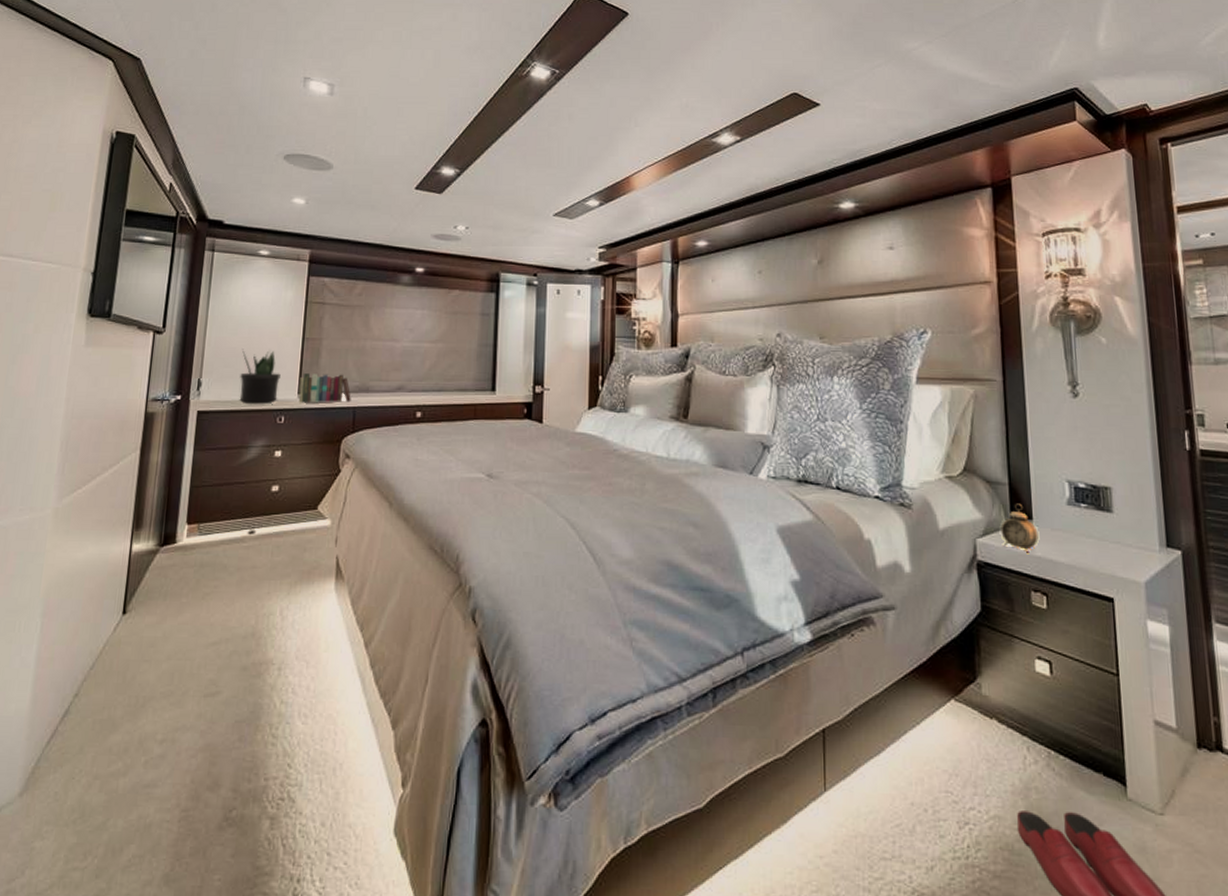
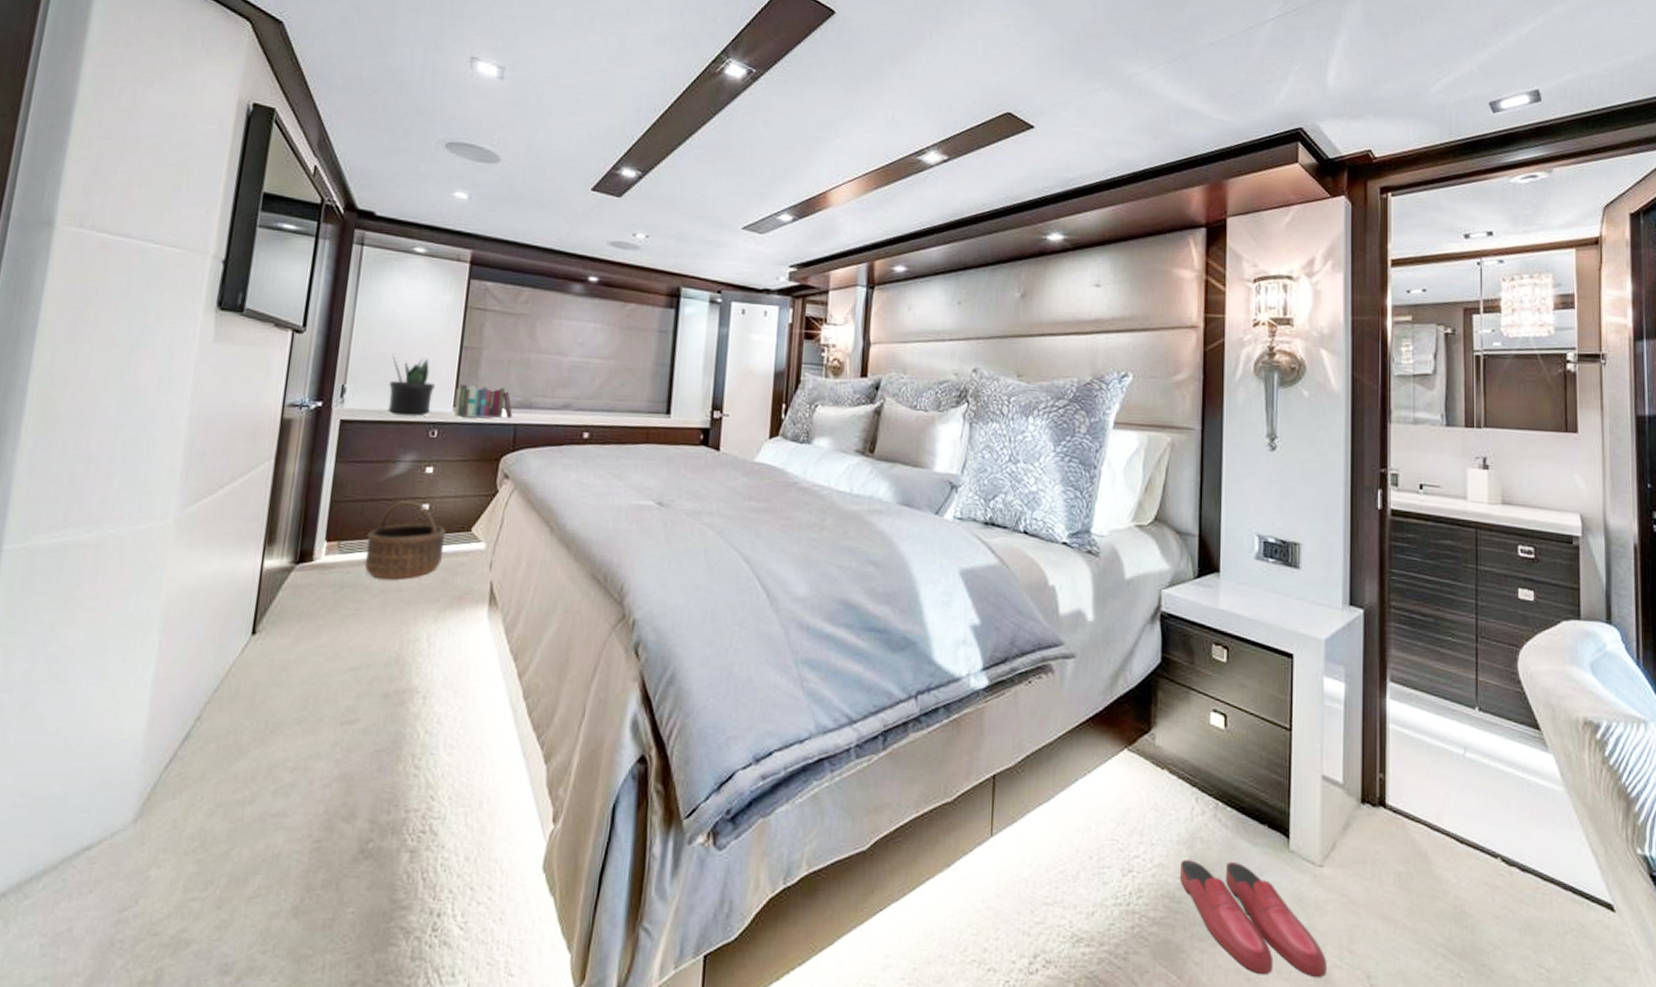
basket: none [222,483,295,558] -> present [364,501,447,580]
alarm clock: present [1001,503,1039,553] -> none [1187,555,1224,606]

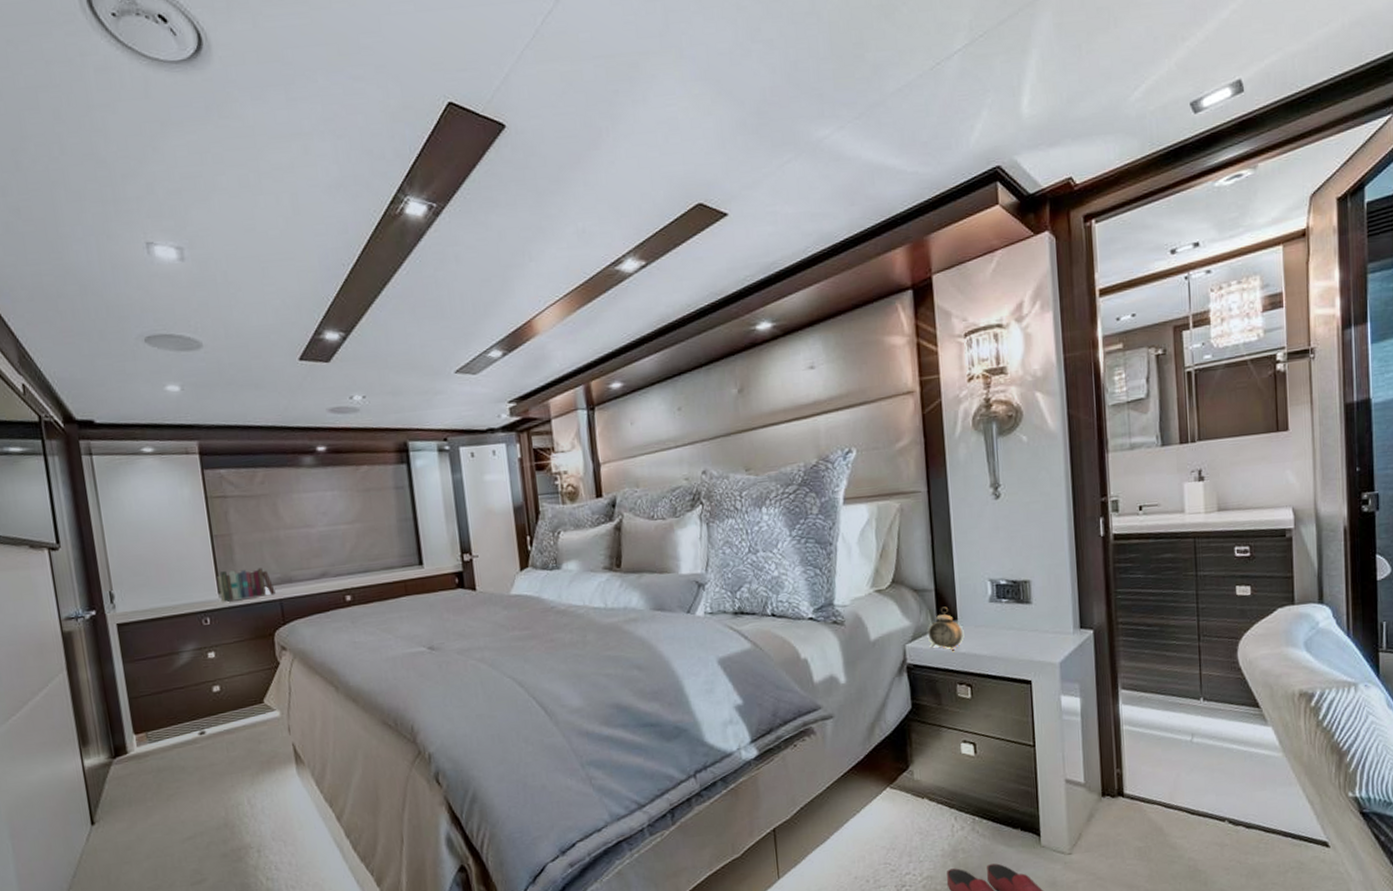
basket: present [364,501,447,580] -> none [169,685,244,759]
planter: present [389,354,435,416] -> none [149,552,197,611]
alarm clock: none [1187,555,1224,606] -> present [928,606,963,651]

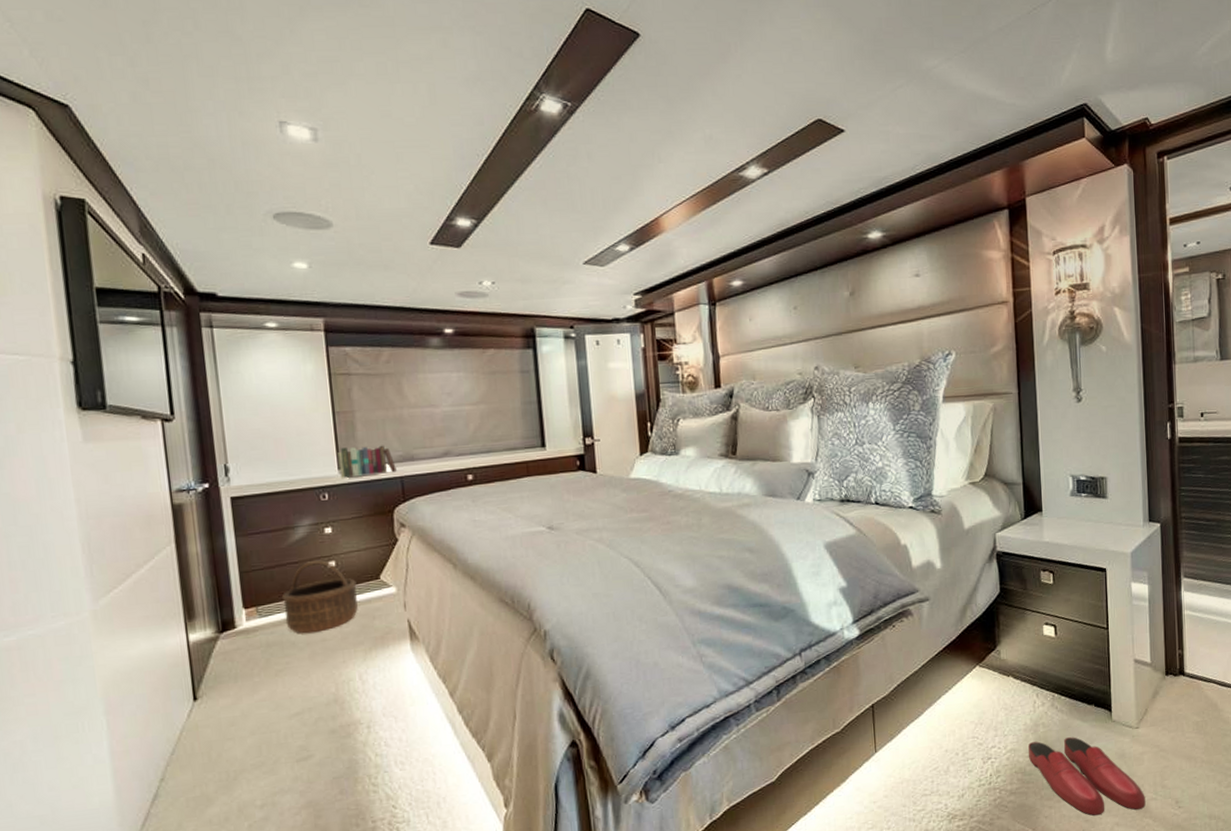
basket: none [169,685,244,759] -> present [281,560,358,634]
alarm clock: present [928,606,963,651] -> none [1016,499,1047,540]

